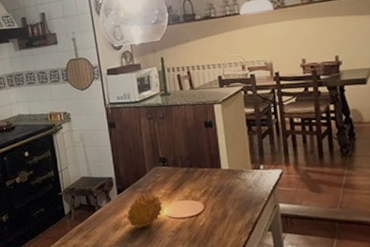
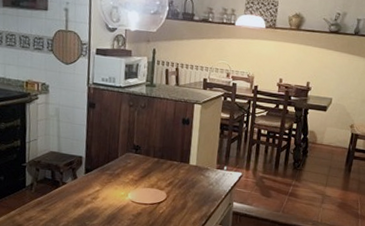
fruit: present [126,193,163,229] -> none [90,177,128,209]

